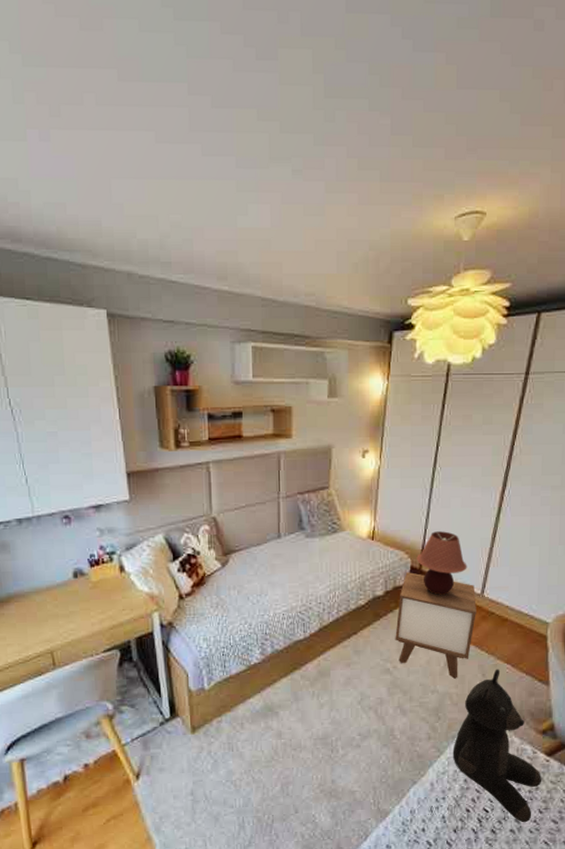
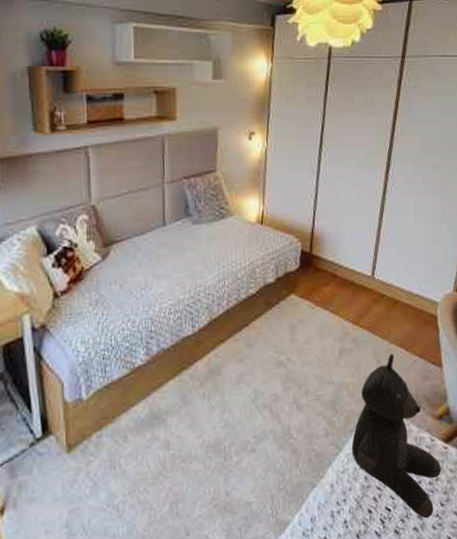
nightstand: present [395,572,477,679] -> none [288,256,368,367]
table lamp: present [416,531,467,595] -> none [306,213,357,279]

